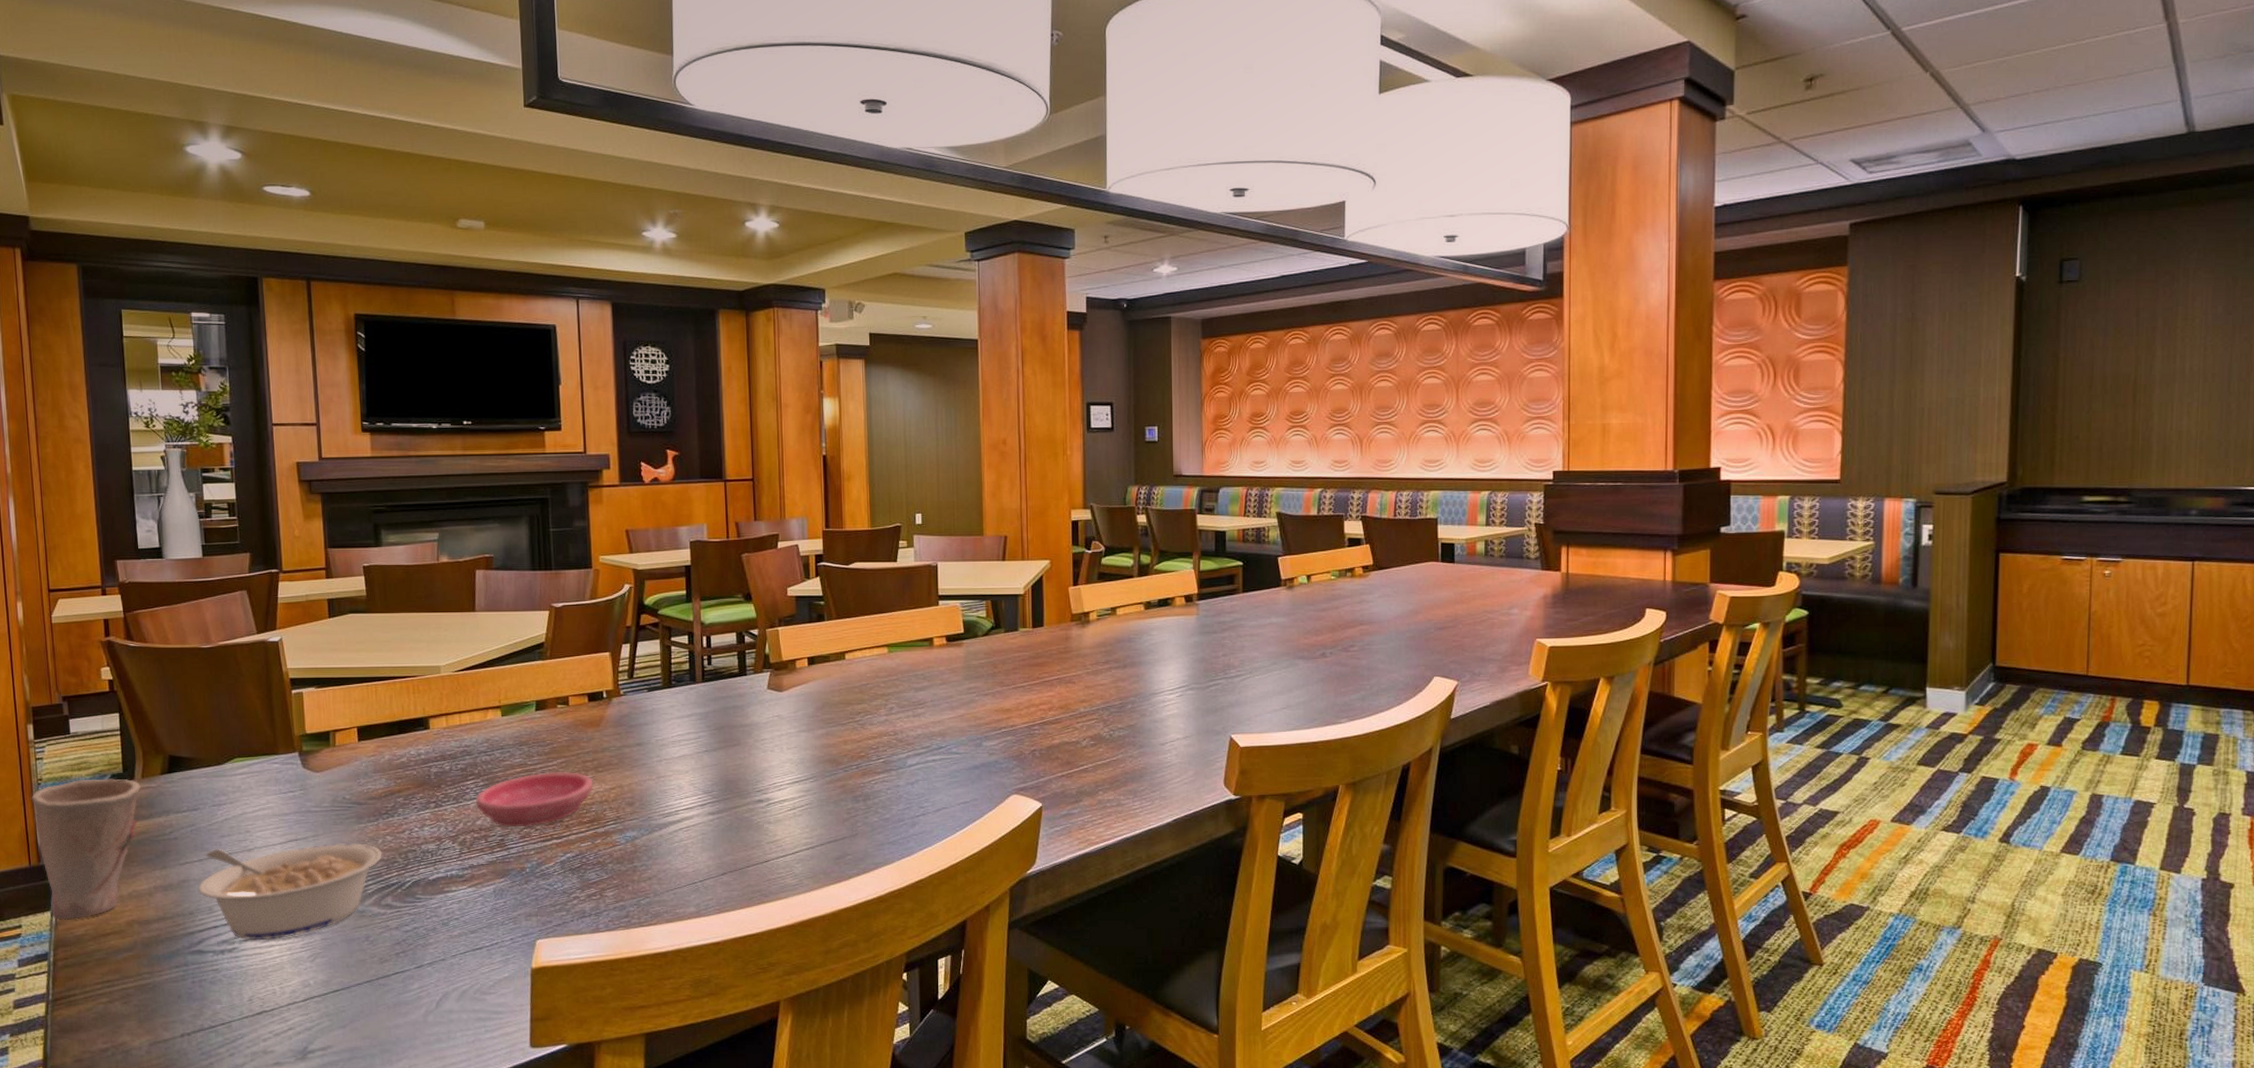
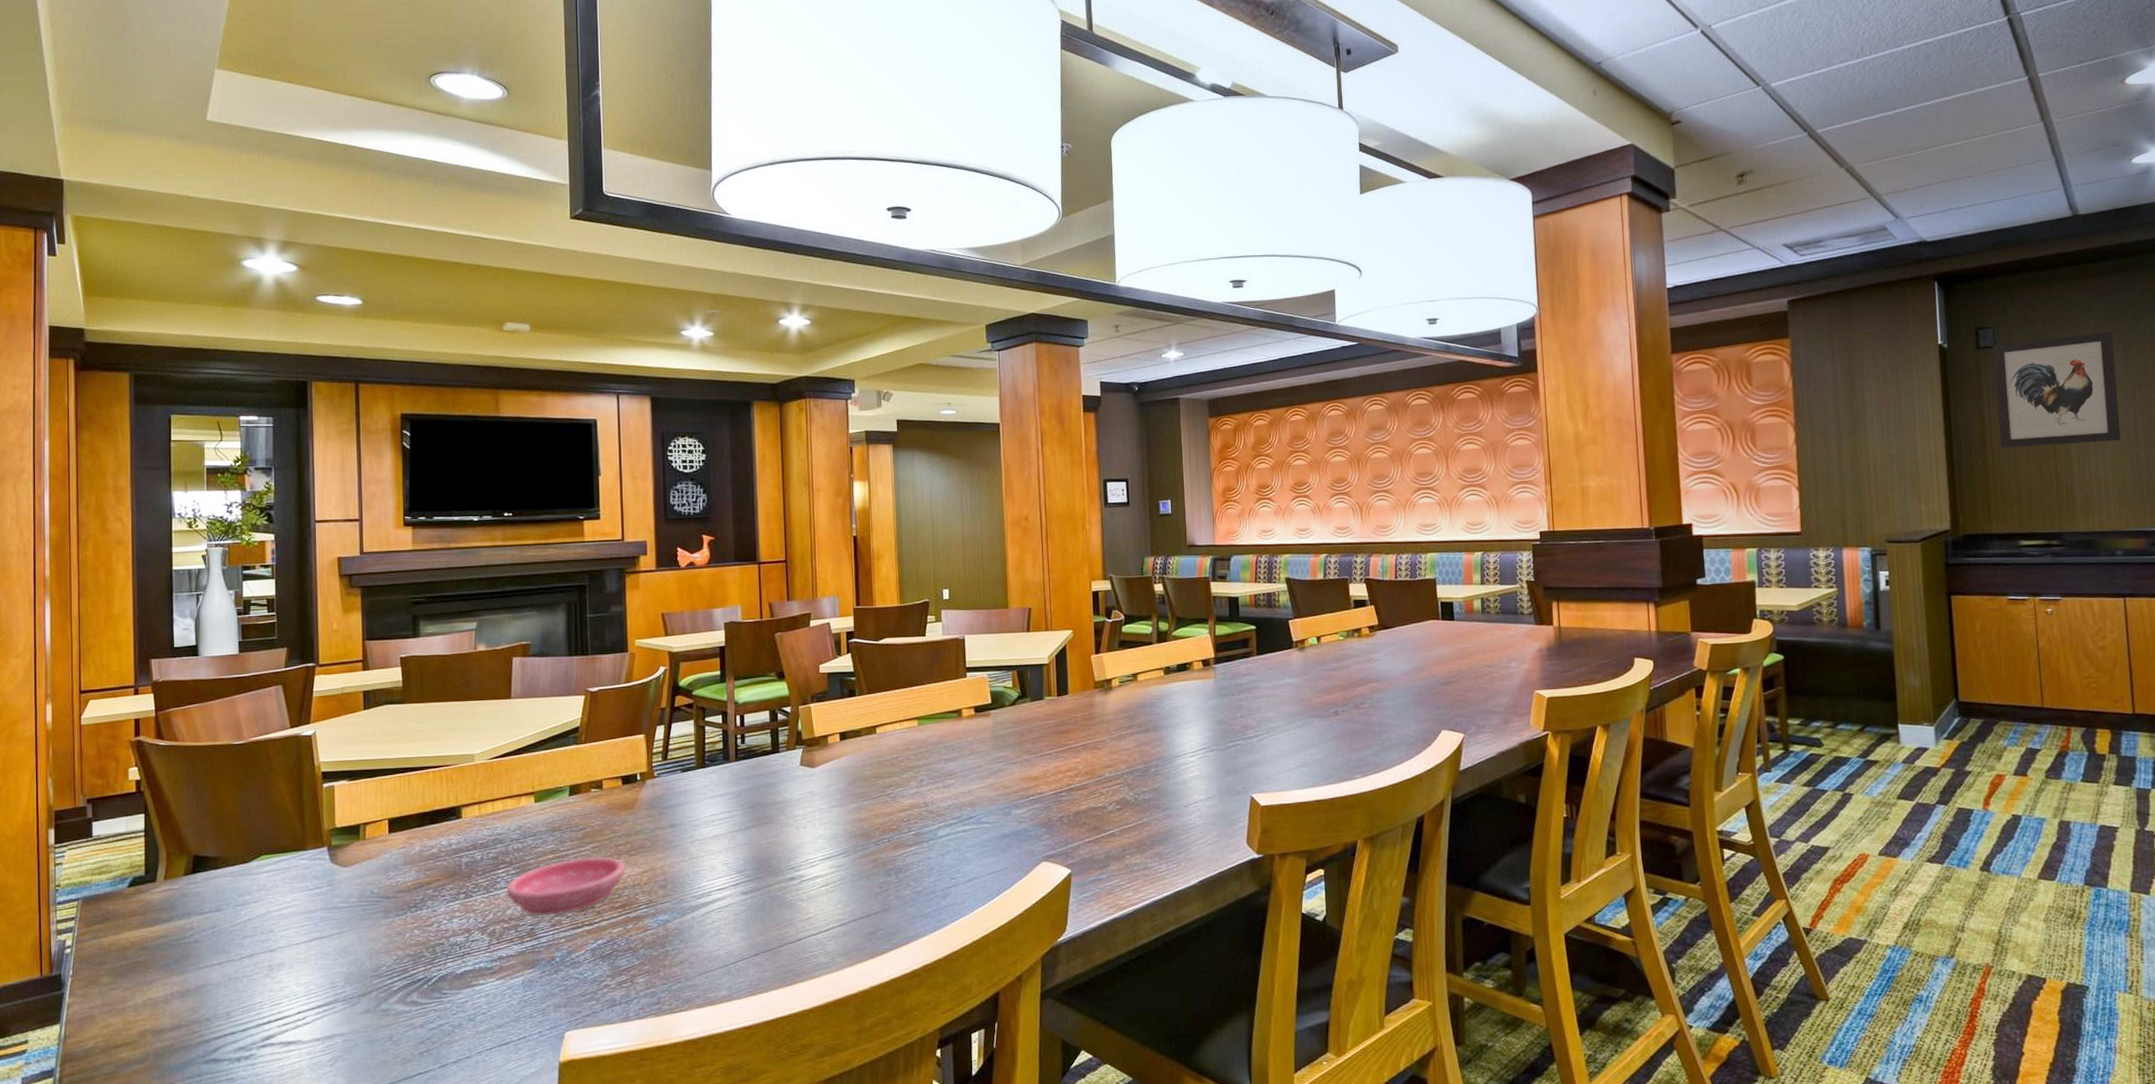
cup: present [31,778,142,921] -> none [47,881,164,1034]
legume: present [198,843,382,941] -> none [217,939,409,1045]
wall art: none [2073,266,2217,395] -> present [1992,331,2121,449]

